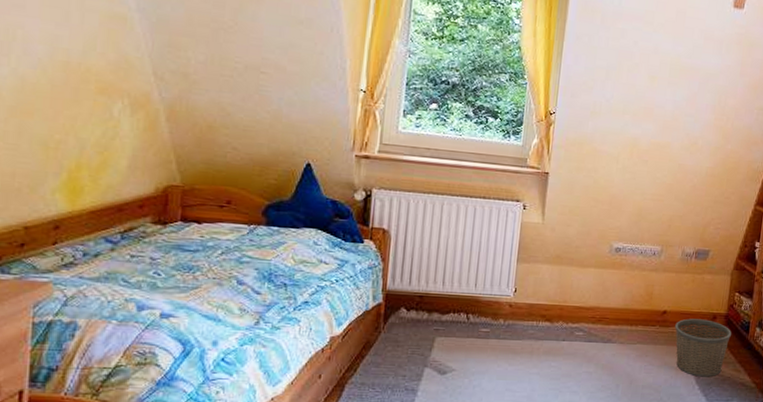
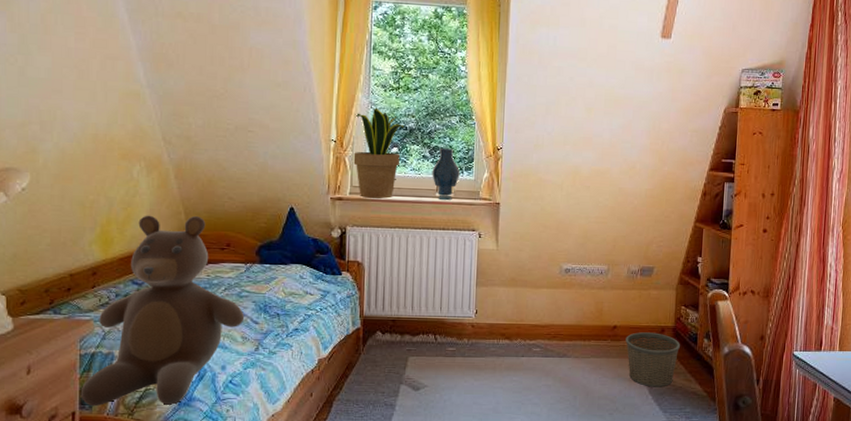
teddy bear: none [31,161,245,385] -> present [80,215,245,407]
potted plant: none [384,57,447,160] -> present [353,107,405,199]
vase: none [474,108,506,166] -> present [432,148,460,200]

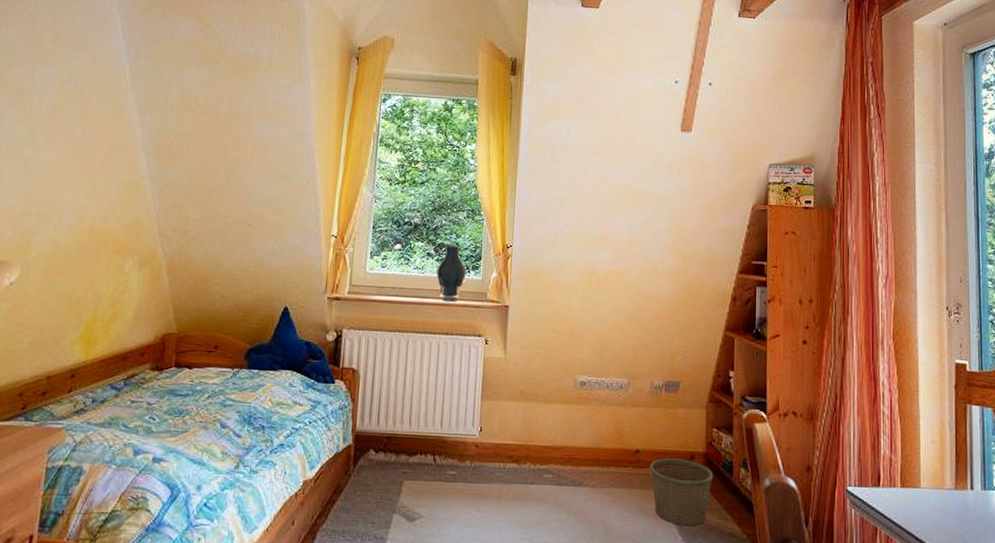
teddy bear: present [80,215,245,407] -> none [41,313,227,530]
potted plant: present [353,107,405,199] -> none [353,201,409,299]

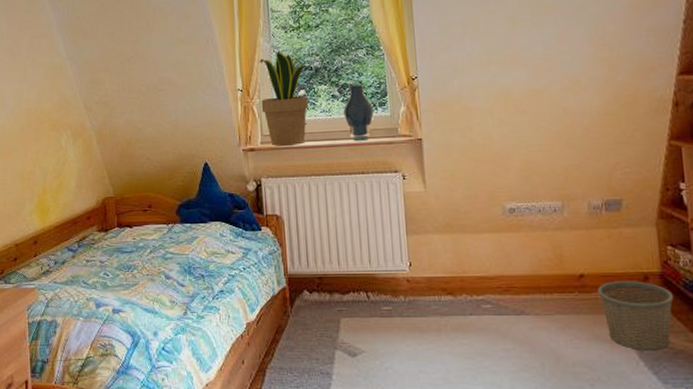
potted plant: none [353,201,409,299] -> present [258,50,310,146]

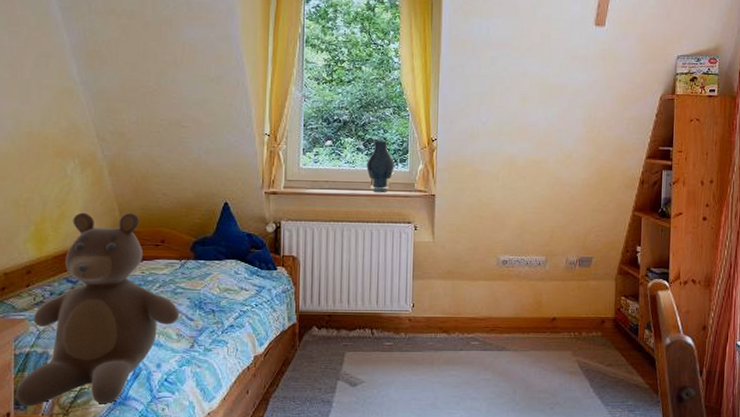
teddy bear: none [31,179,171,375] -> present [15,212,180,407]
potted plant: present [258,50,310,146] -> none [287,100,338,192]
basket: present [598,281,673,351] -> none [565,324,621,380]

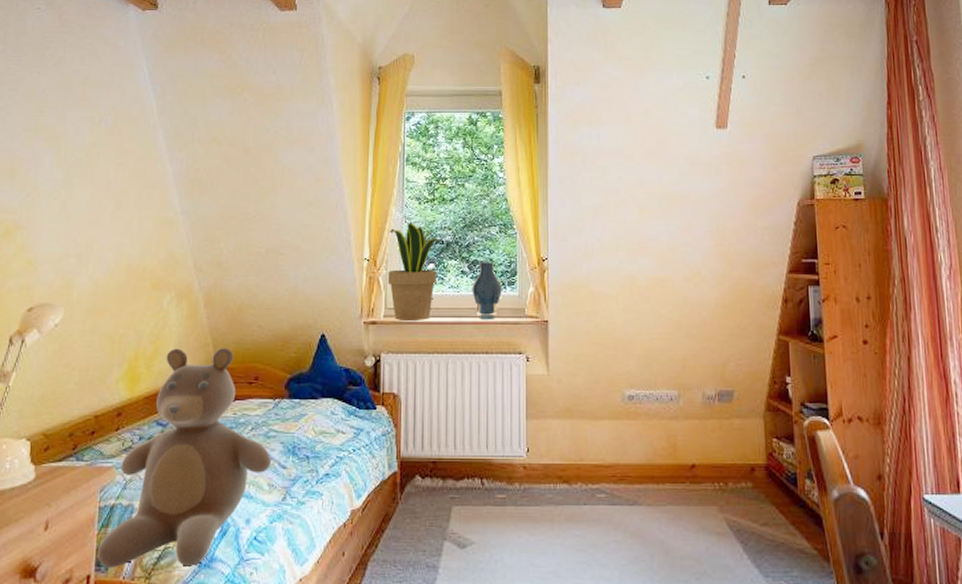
potted plant: none [287,100,338,192] -> present [387,221,441,320]

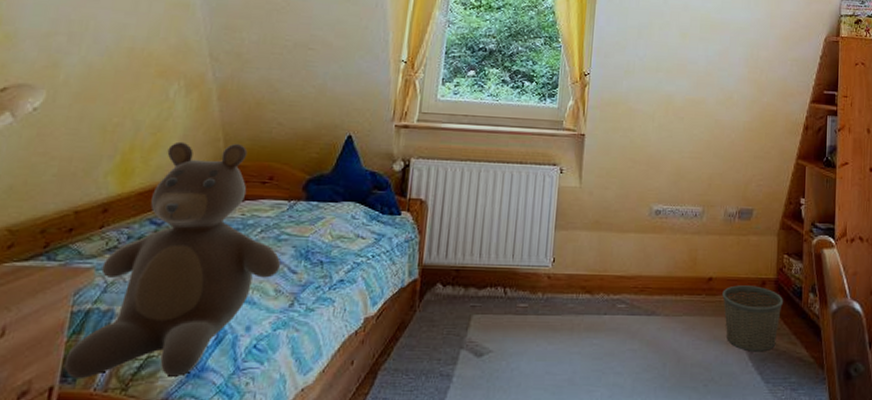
potted plant: present [387,221,441,320] -> none [424,26,484,127]
vase: present [472,262,502,319] -> none [511,72,542,130]
basket: none [708,472,776,543] -> present [722,285,783,352]

